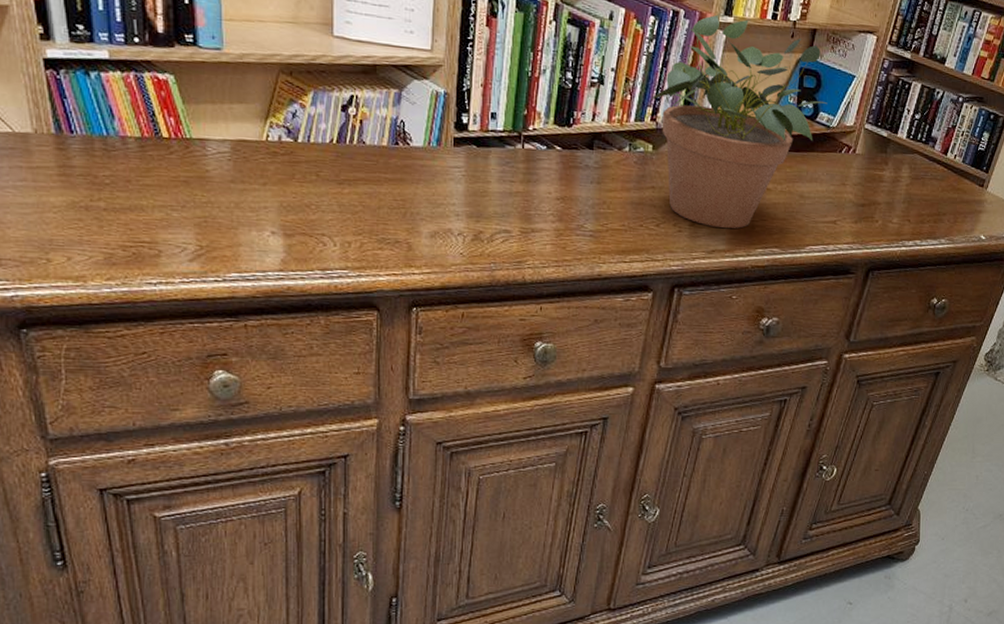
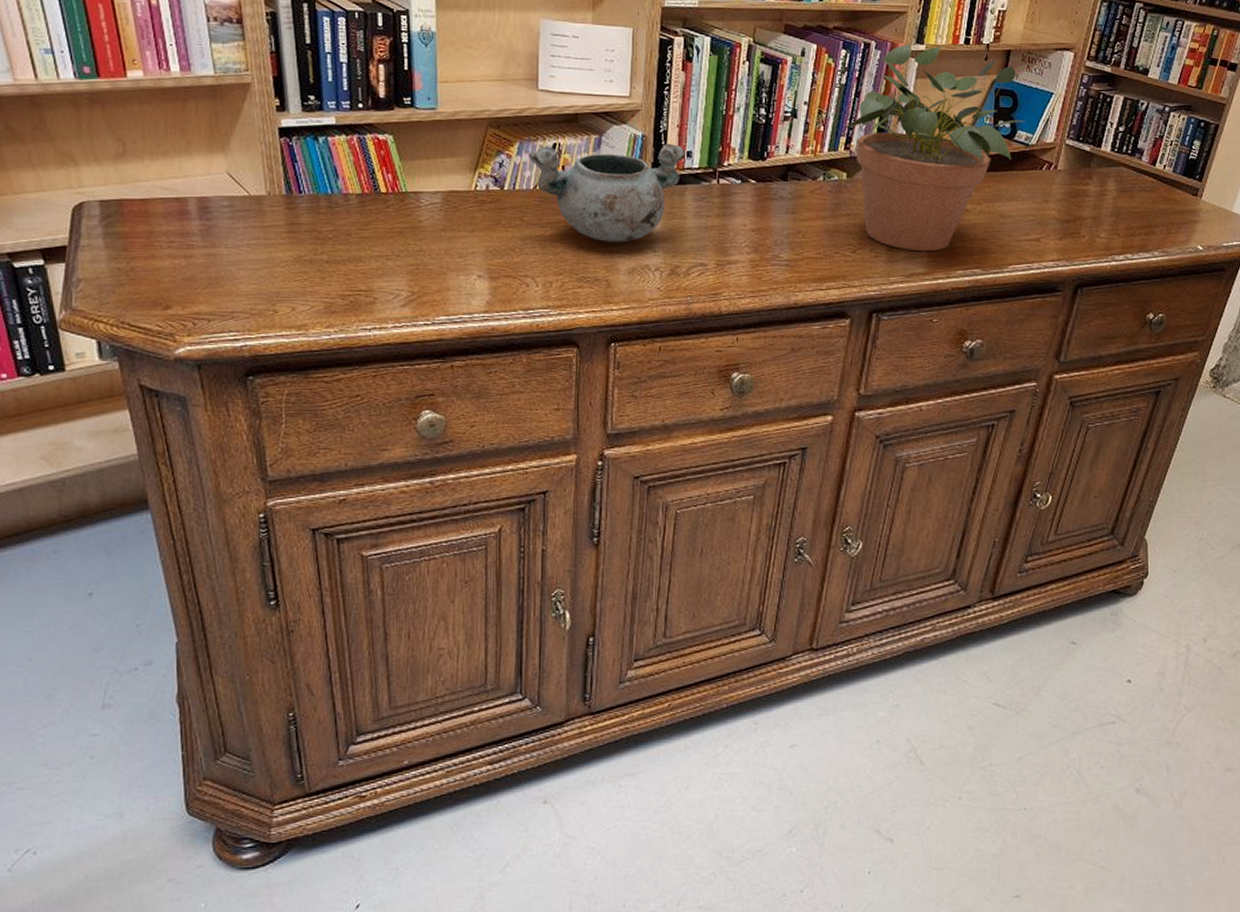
decorative bowl: none [324,98,491,205] -> present [529,144,686,243]

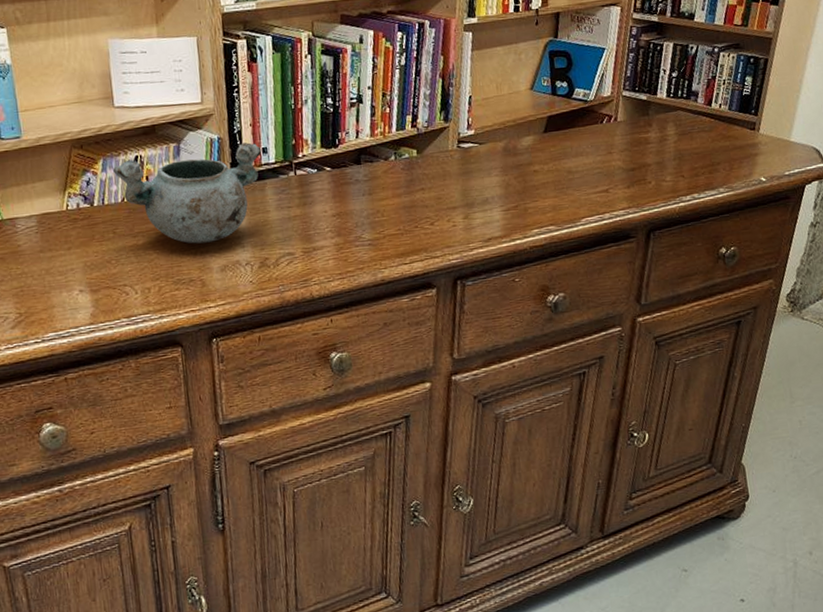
potted plant: present [843,43,1026,252] -> none [408,16,582,217]

